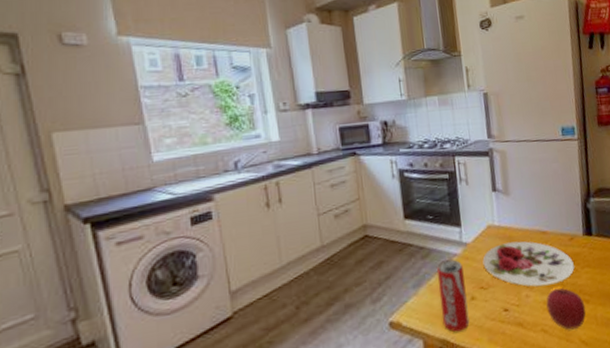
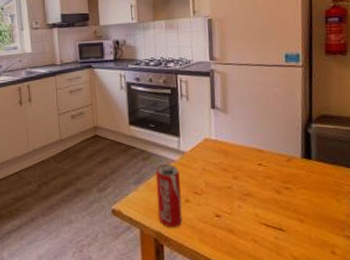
plate: present [482,241,575,287] -> none [198,156,290,200]
apple: present [546,288,586,330] -> none [258,204,300,244]

